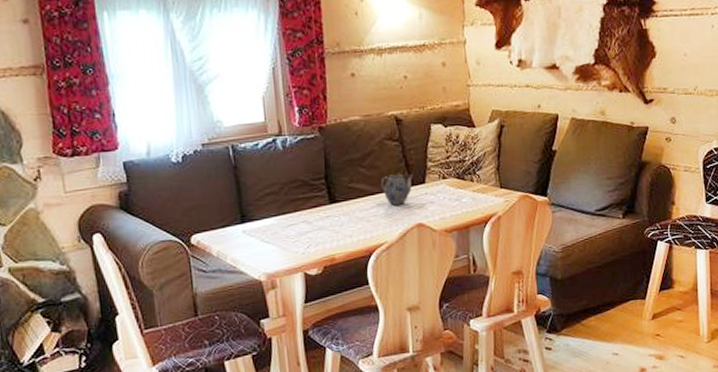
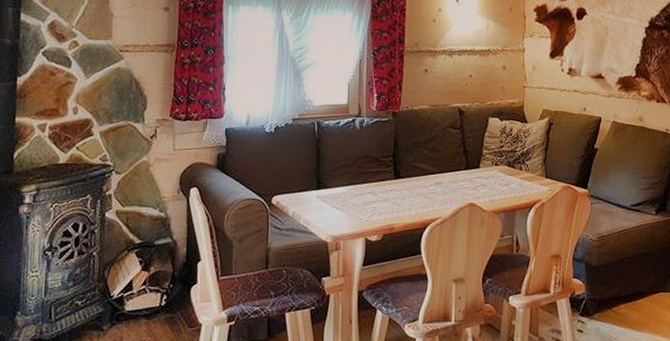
teapot: present [380,172,414,205] -> none [440,157,470,185]

